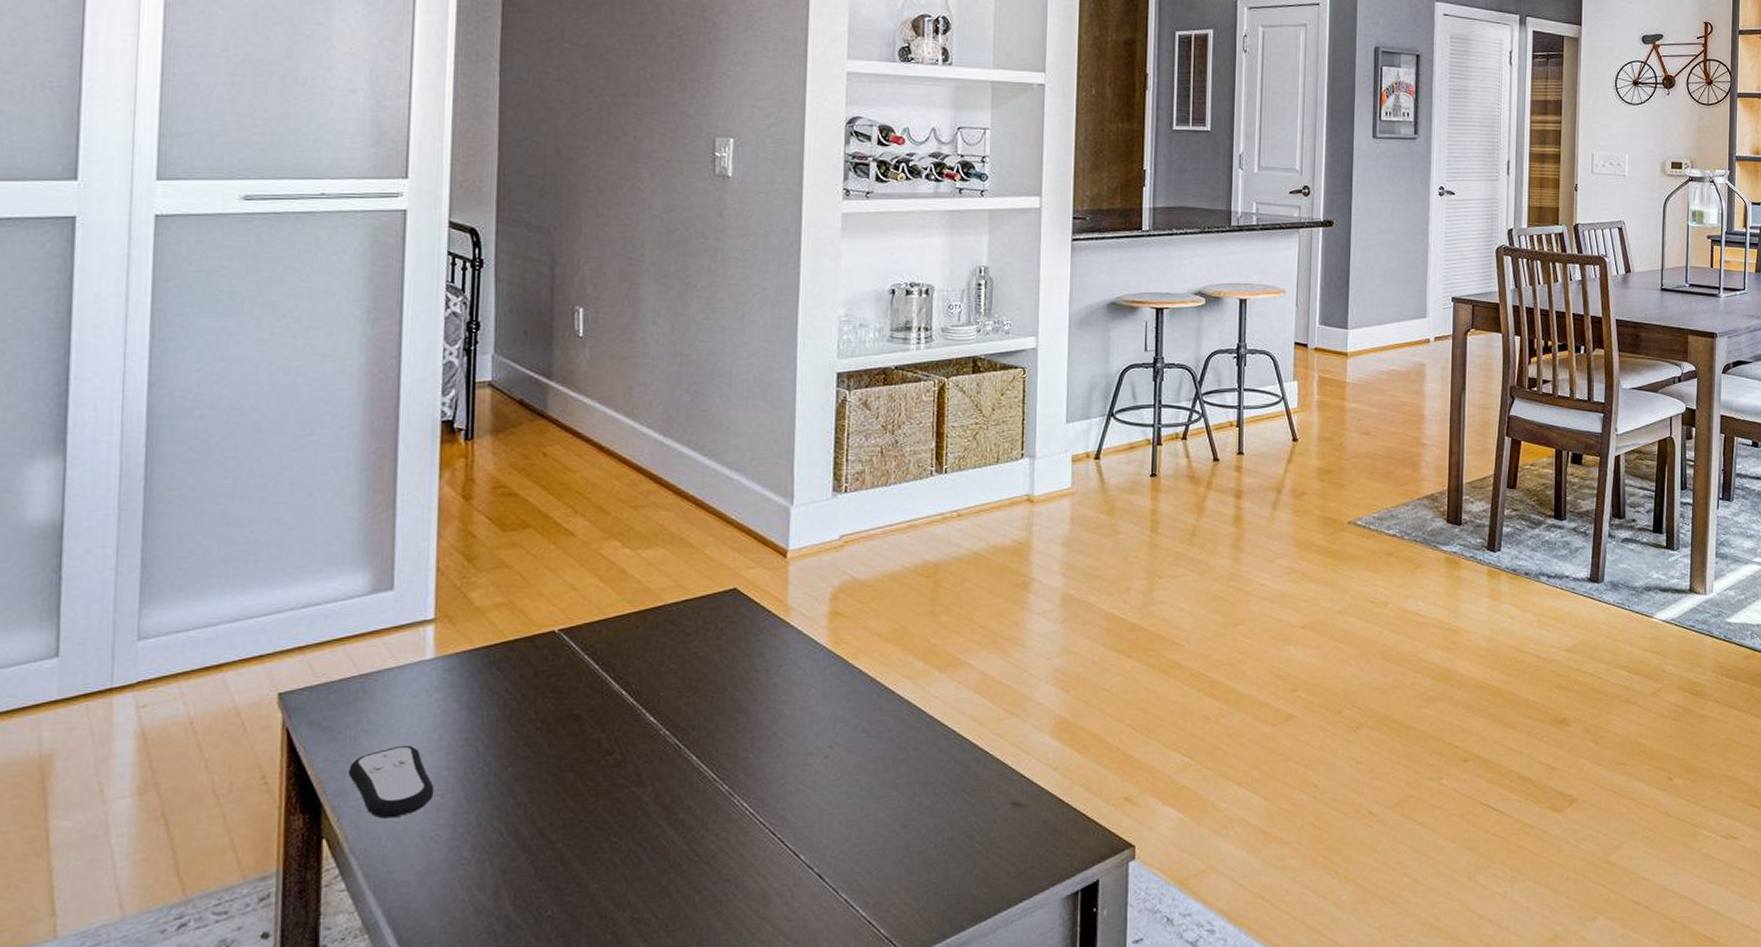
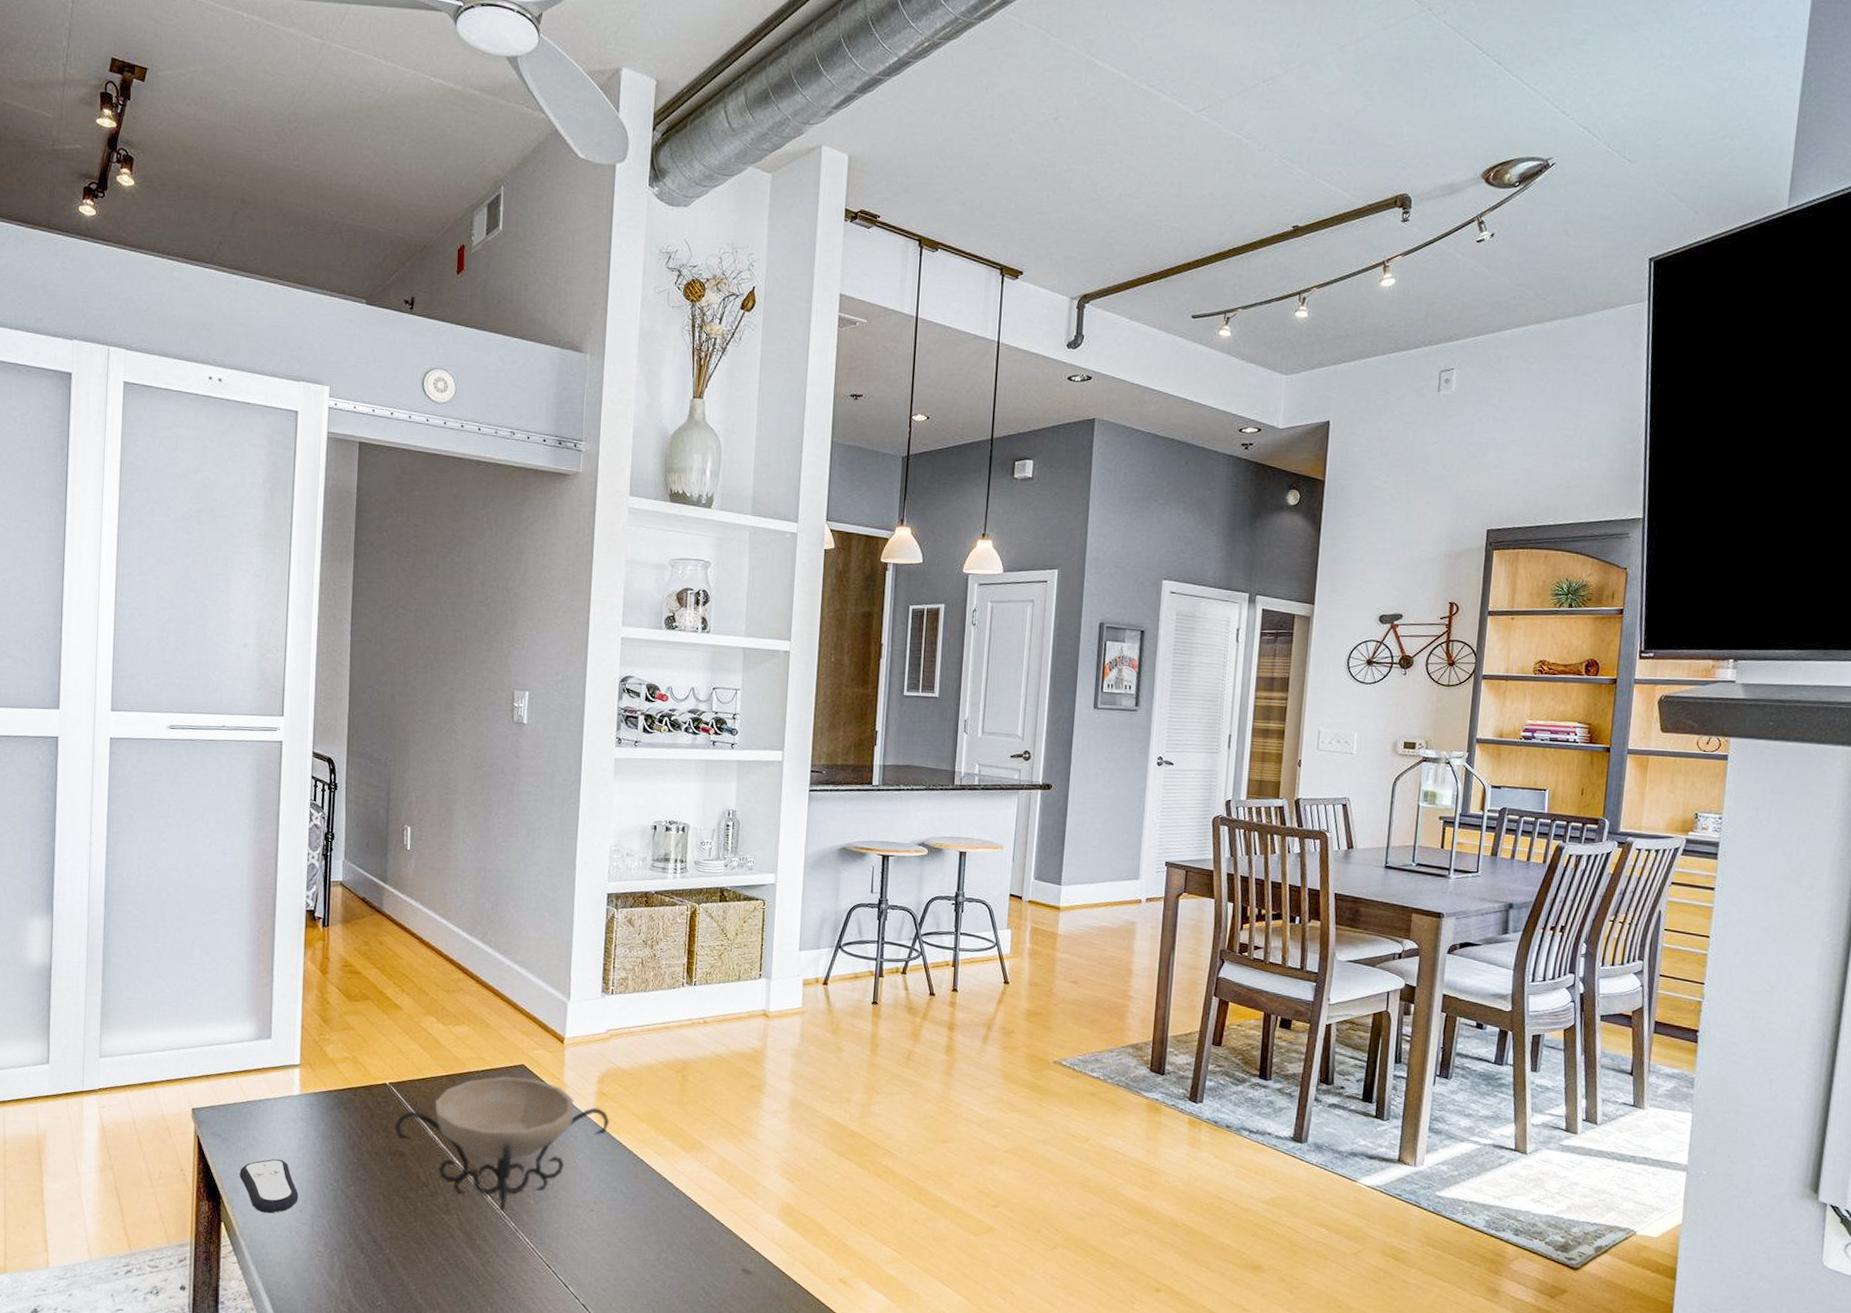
decorative bowl: none [566,604,846,774] -> present [394,1075,610,1212]

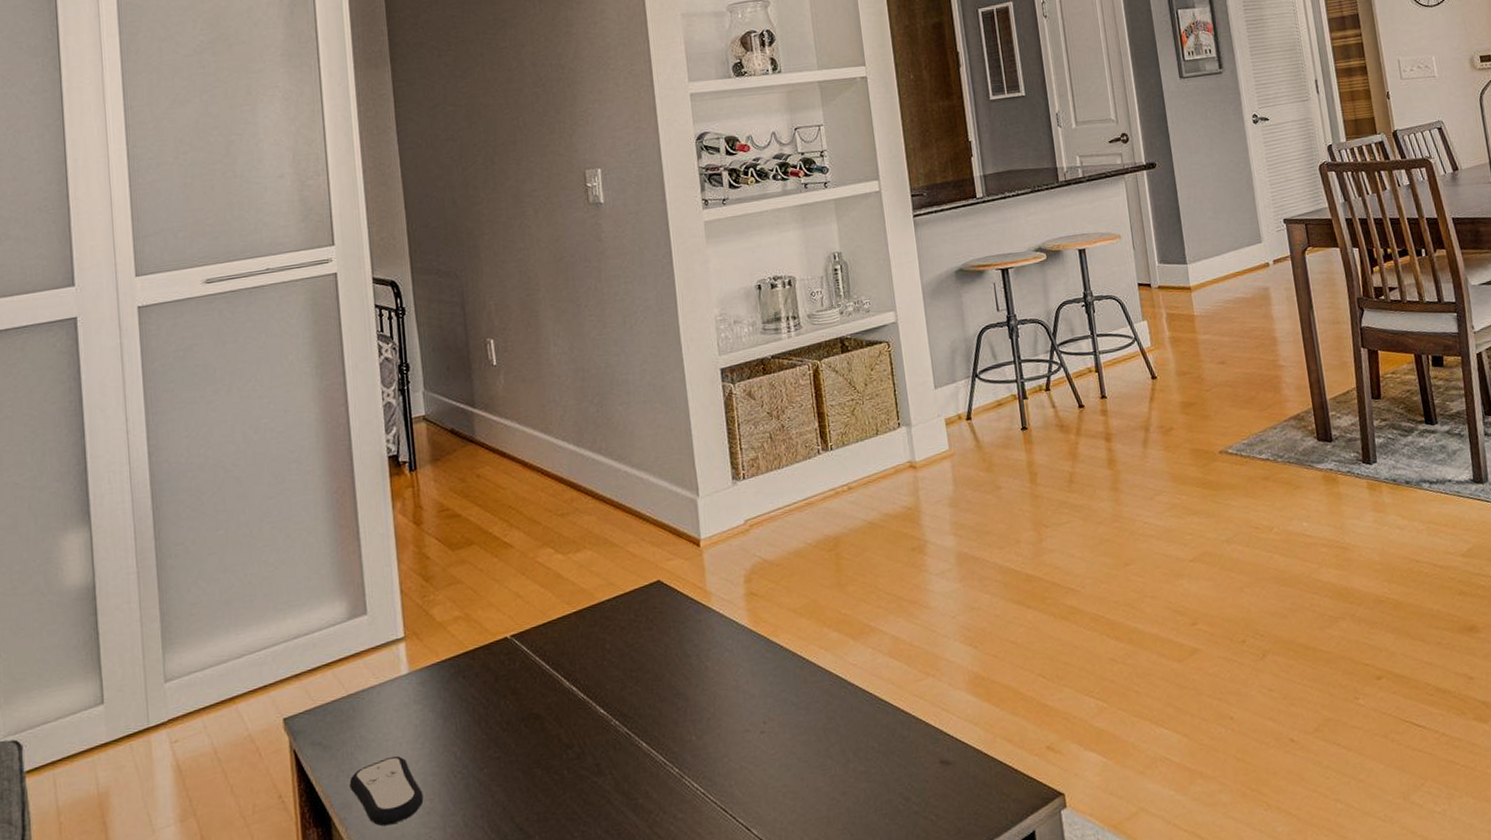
decorative bowl: present [394,1075,610,1212] -> none [524,593,766,758]

